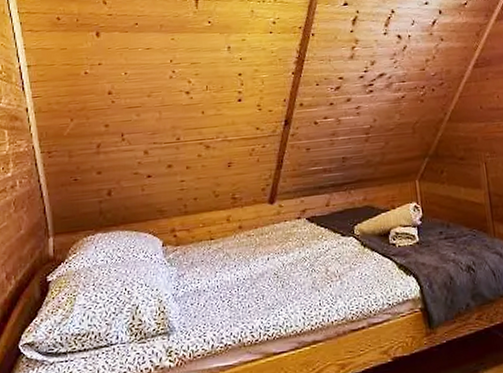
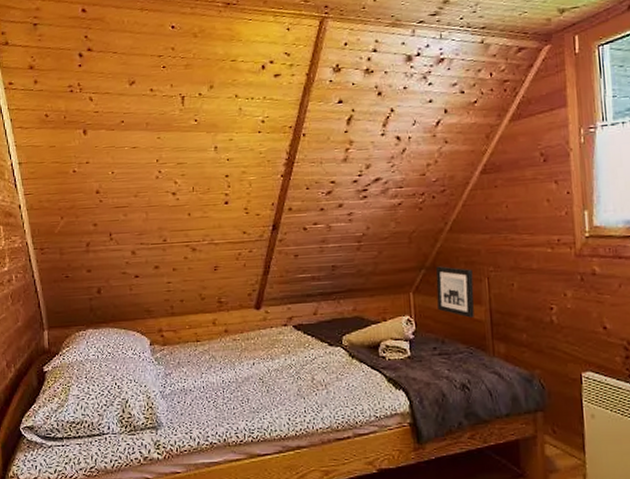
wall art: none [438,153,475,202] -> present [436,266,475,318]

